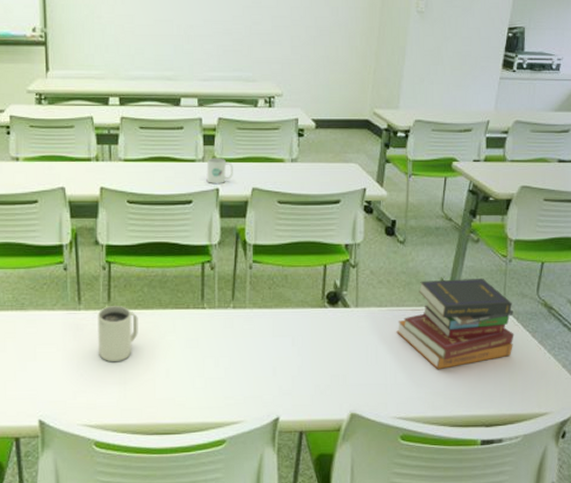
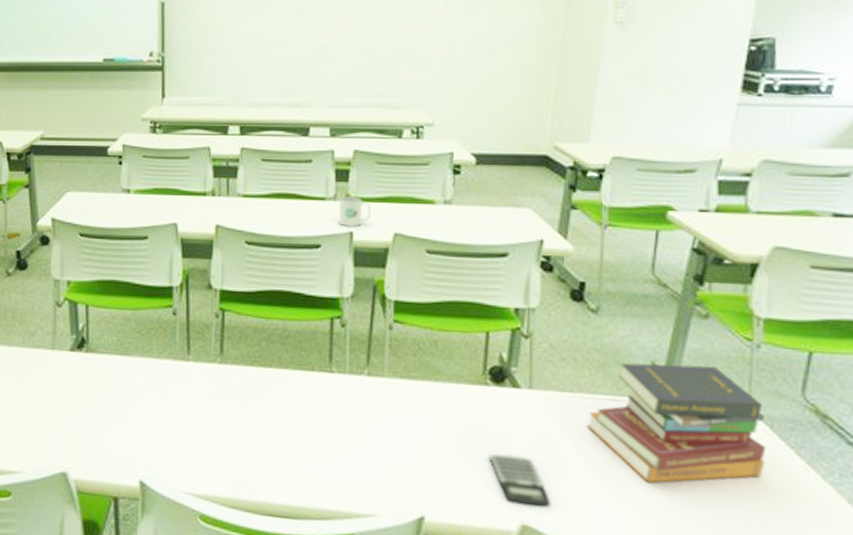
mug: present [97,306,138,362] -> none [207,359,254,425]
calculator: none [327,360,372,397] -> present [488,453,551,506]

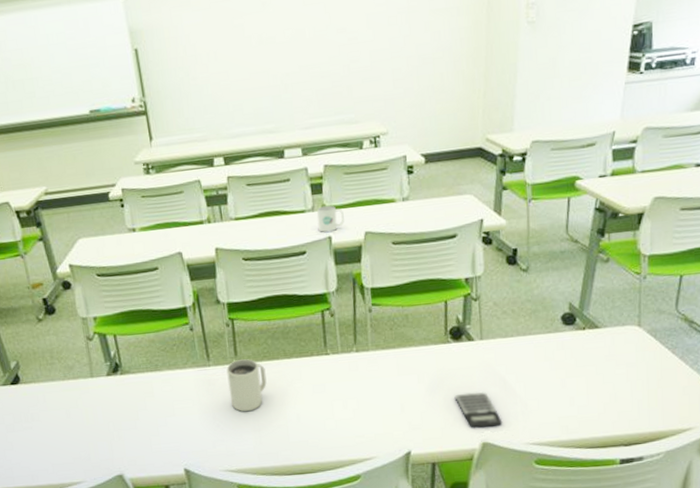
mug: none [207,359,254,425] -> present [226,359,267,412]
books: present [587,362,767,484] -> none [525,299,652,395]

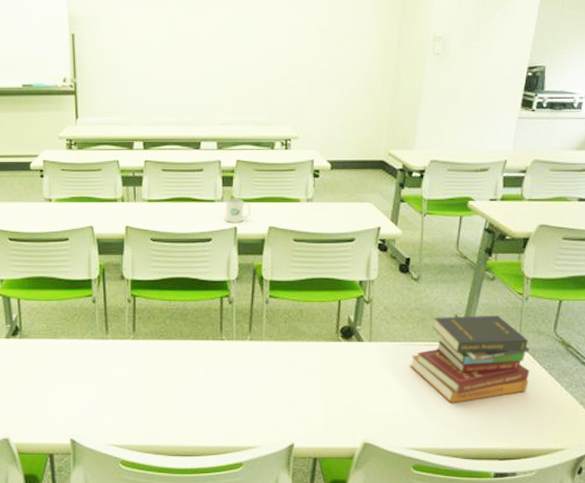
mug: present [226,359,267,412] -> none [123,336,161,388]
calculator: present [454,391,503,428] -> none [340,392,385,427]
books: none [525,299,652,395] -> present [410,316,530,404]

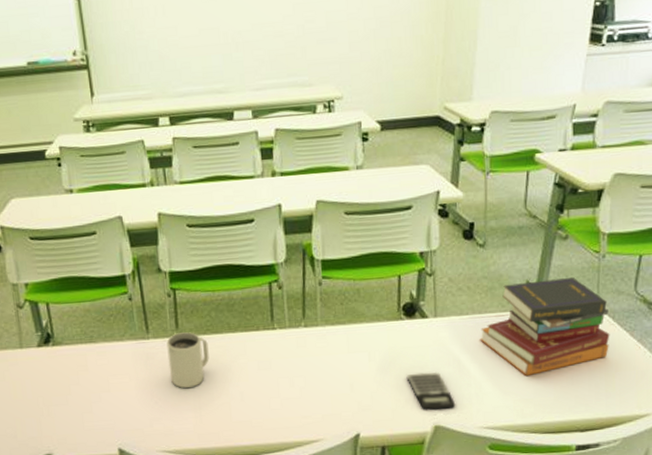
mug: none [123,336,161,388] -> present [166,332,209,389]
mug: present [225,198,251,222] -> none [266,171,295,200]
calculator: none [340,392,385,427] -> present [406,371,456,410]

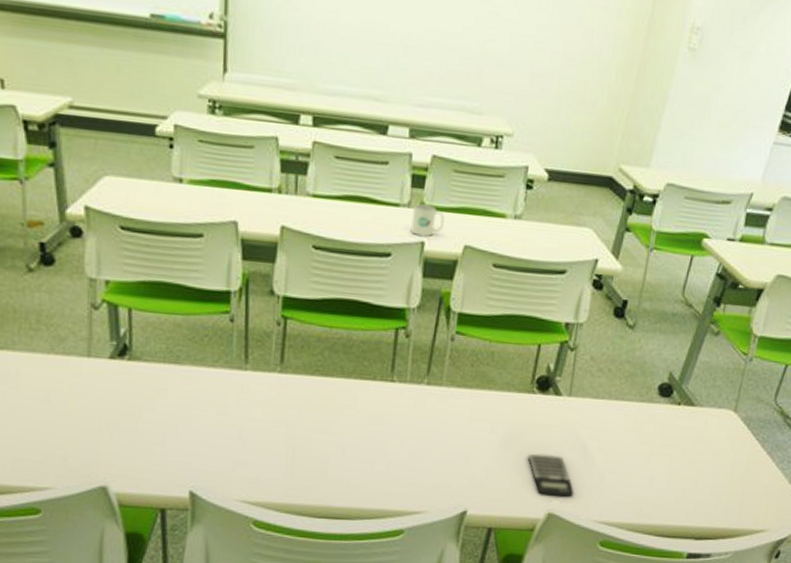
mug: present [166,332,209,389] -> none [264,368,315,434]
mug: none [266,171,295,200] -> present [410,203,444,236]
books: present [480,278,610,377] -> none [611,373,745,474]

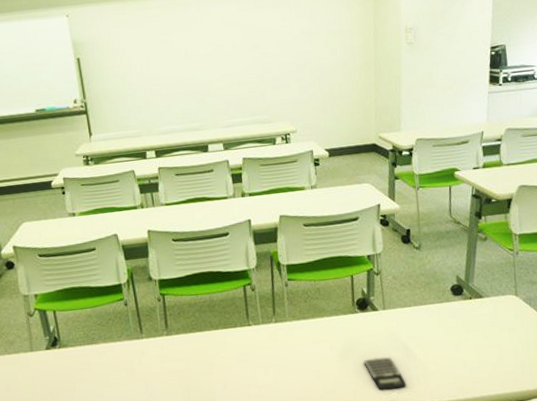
mug: present [410,203,444,236] -> none [237,192,262,216]

